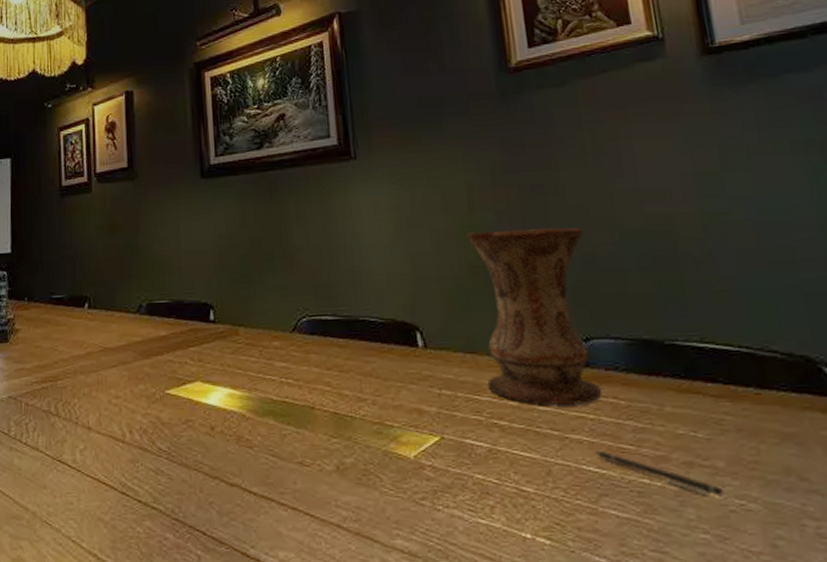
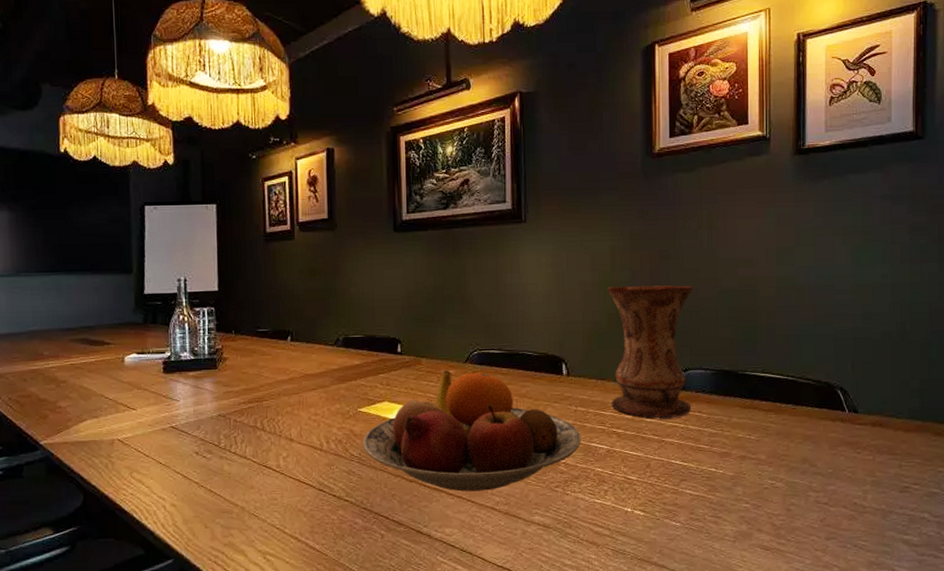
fruit bowl: none [172,342,451,501] -> present [363,370,581,492]
pen: present [593,452,724,497] -> none [680,450,762,479]

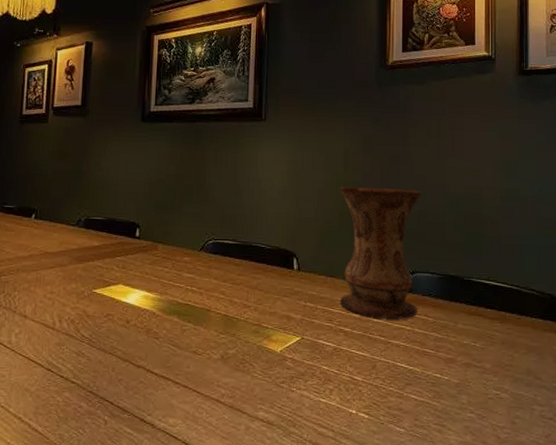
fruit bowl: present [363,370,581,492] -> none [94,257,309,382]

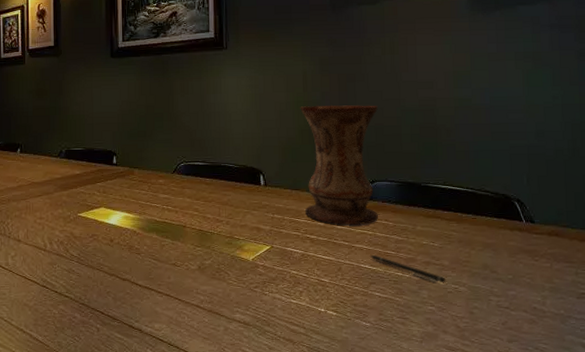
pen: none [406,353,487,388] -> present [369,255,446,283]

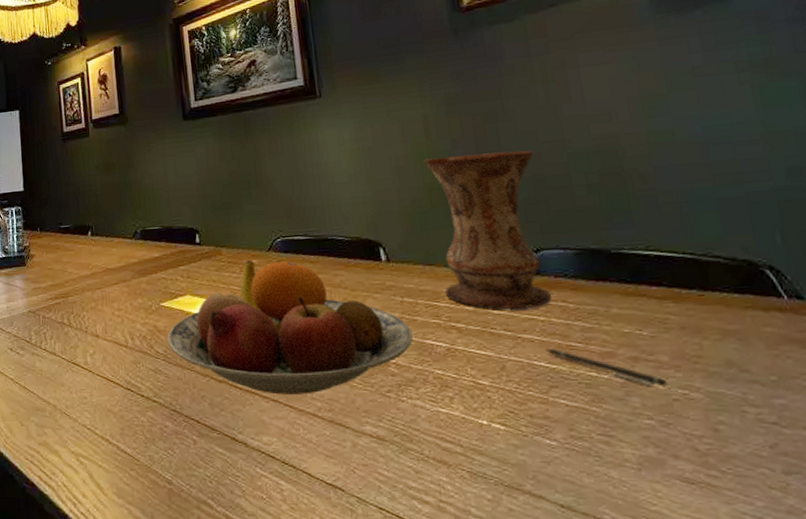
fruit bowl: none [82,180,278,290] -> present [167,259,413,395]

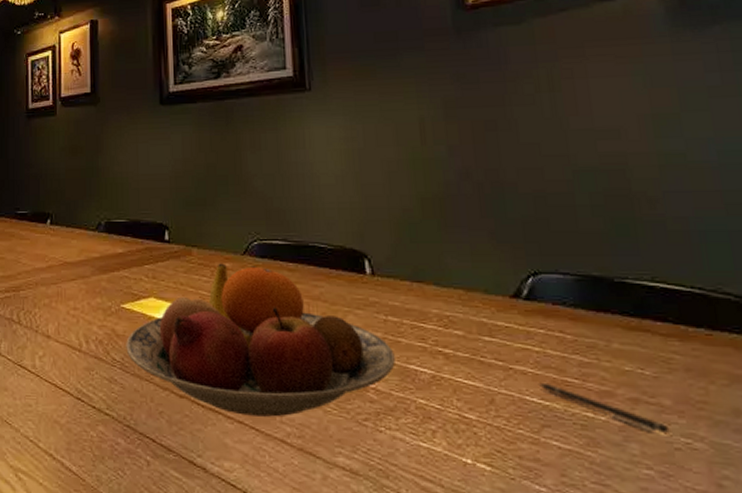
vase: present [424,150,551,309] -> none [418,163,548,336]

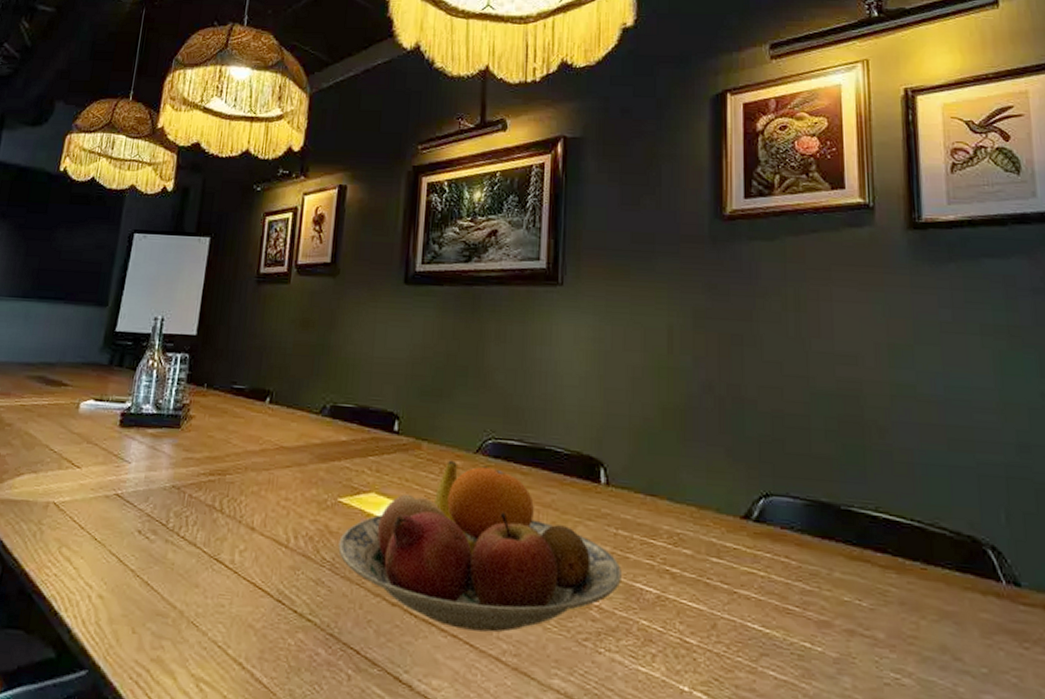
pen: present [538,383,670,435] -> none [760,610,881,669]

